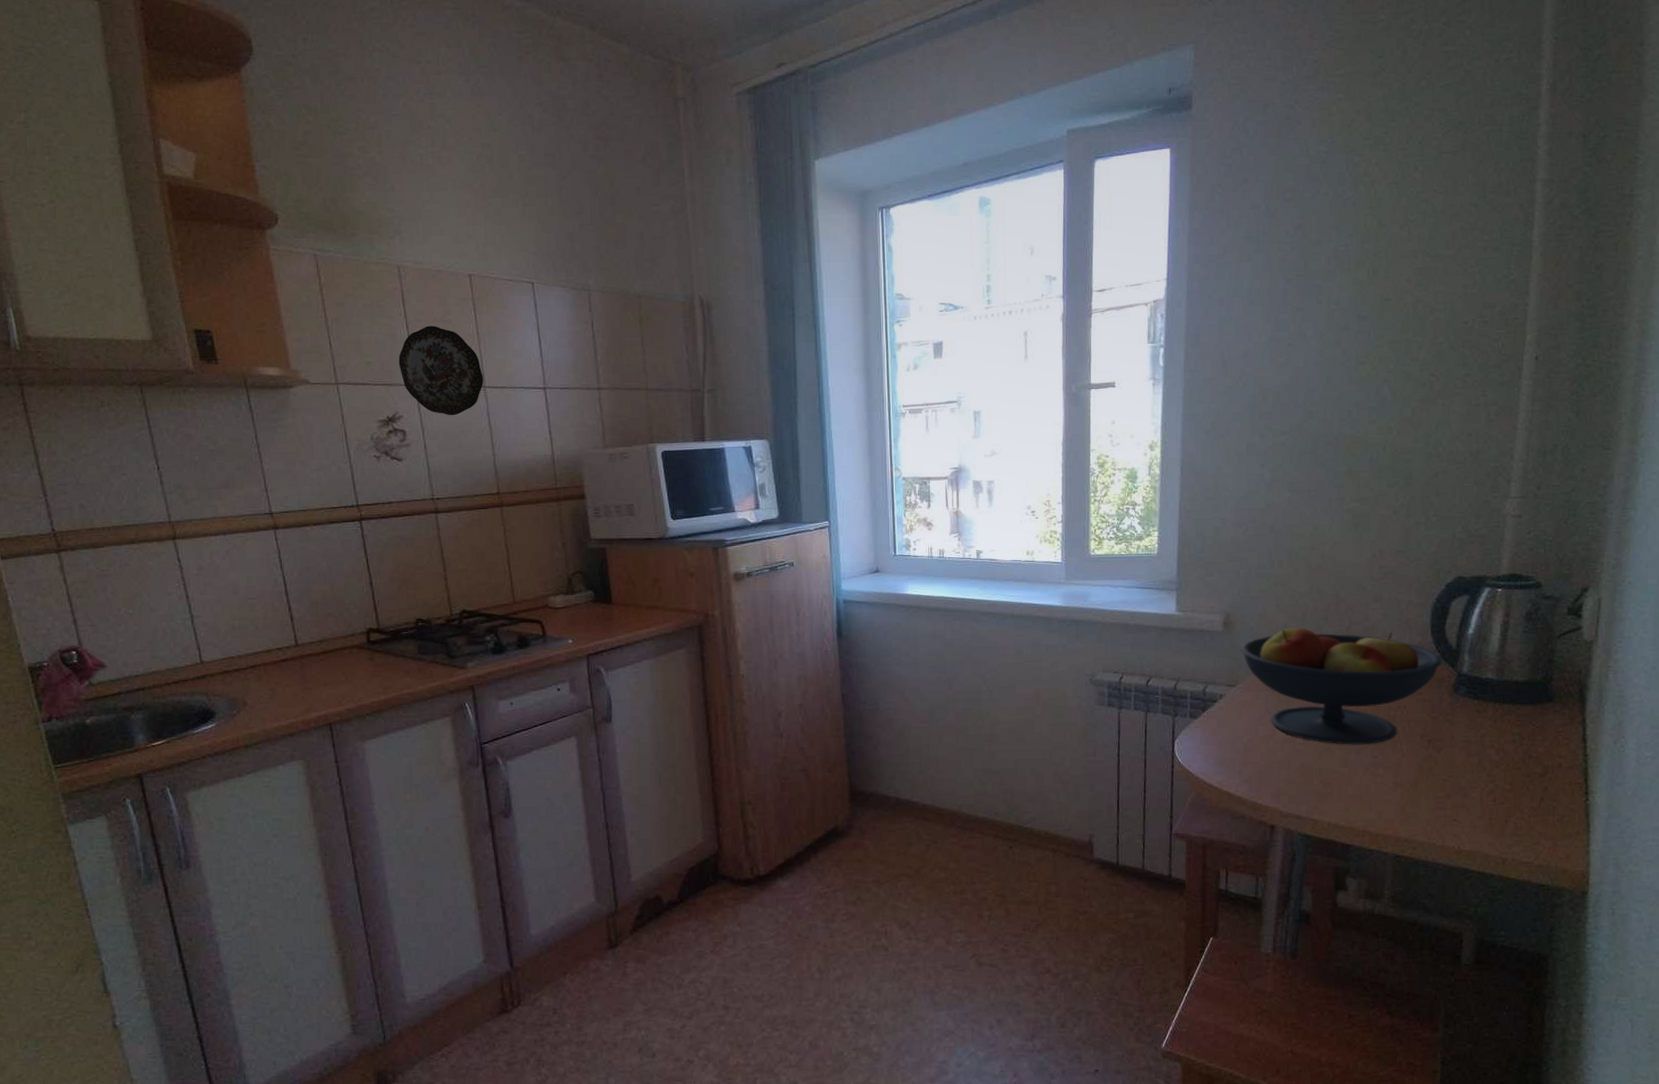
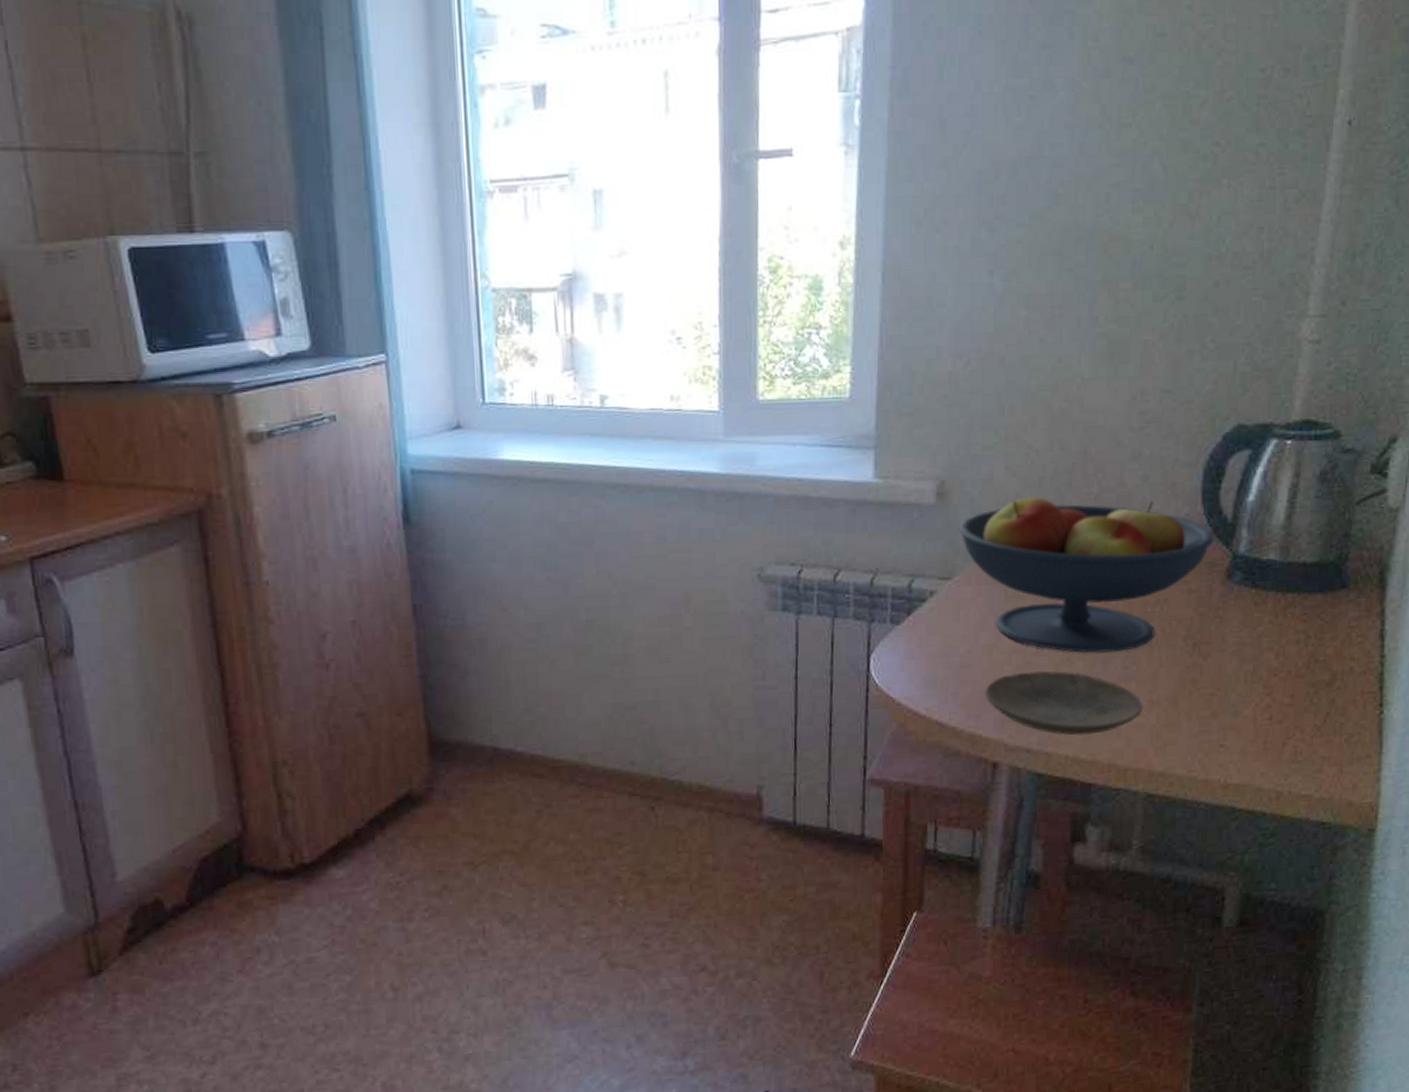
plate: none [1263,757,1390,807] -> present [985,671,1143,736]

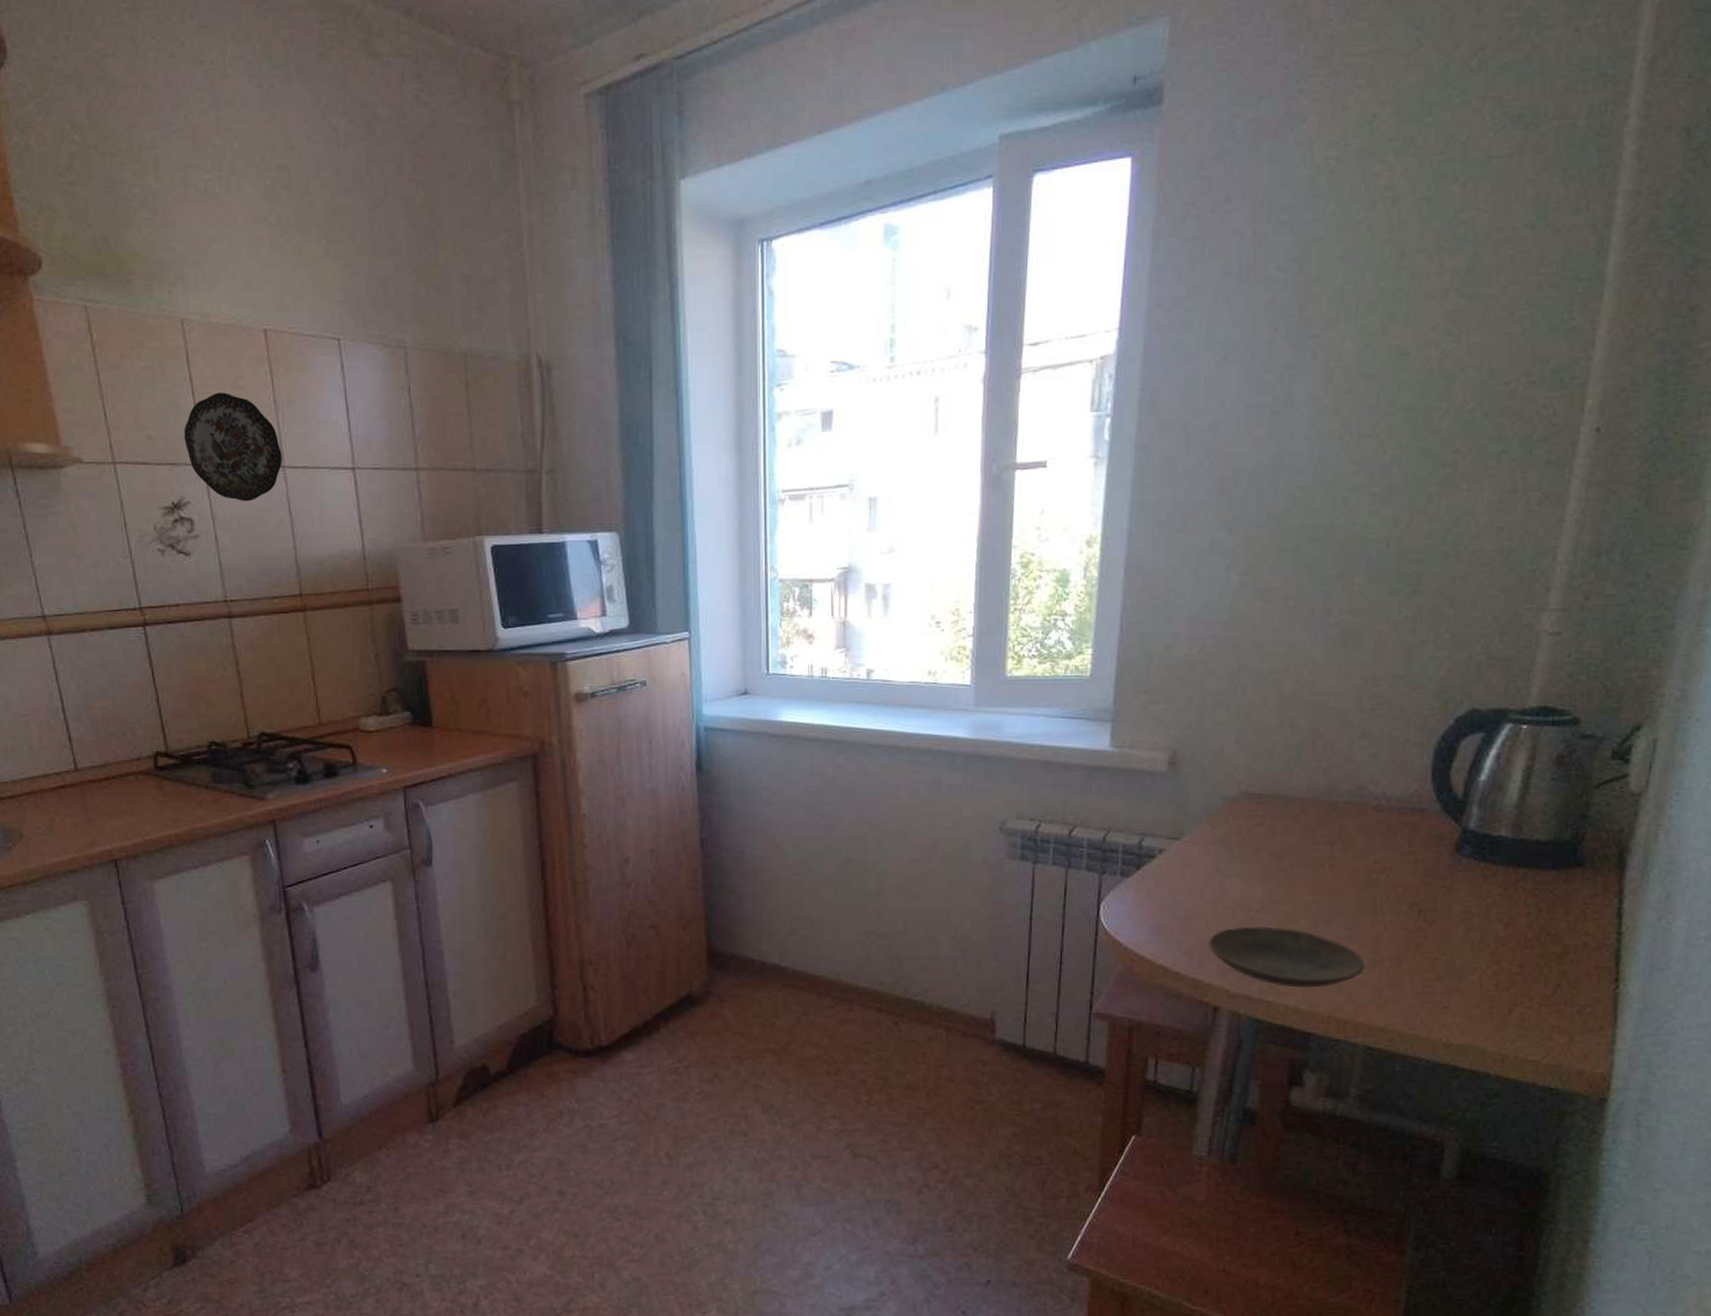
fruit bowl: present [958,497,1214,653] -> none [1188,769,1443,913]

